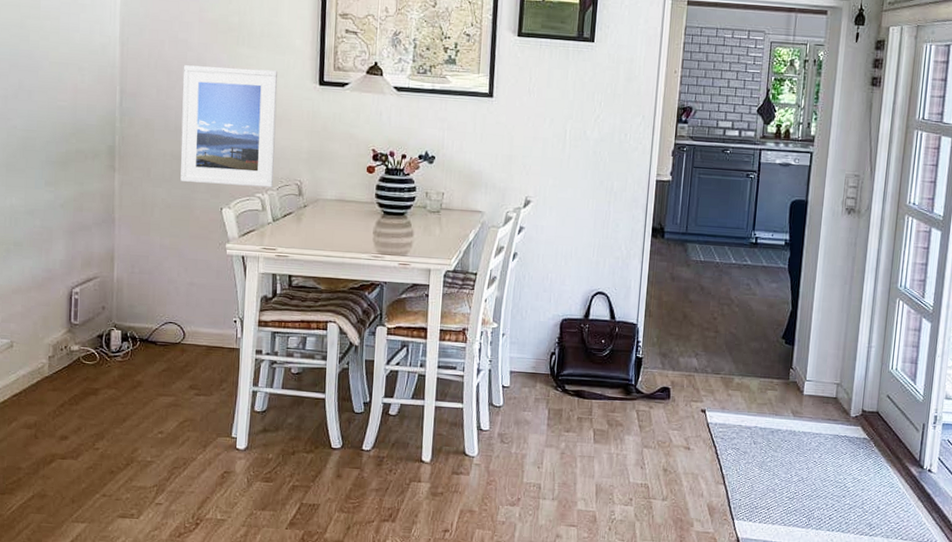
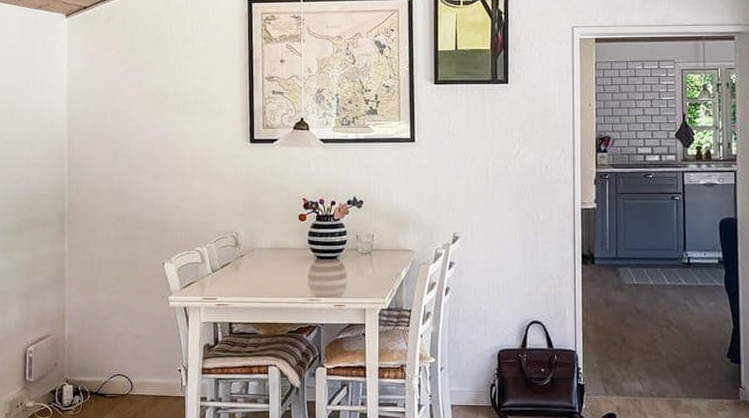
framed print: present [180,65,278,188] -> none [124,133,212,241]

